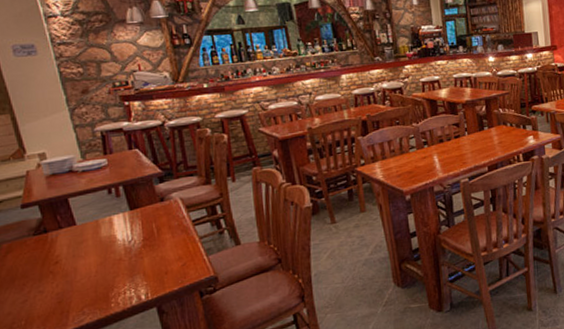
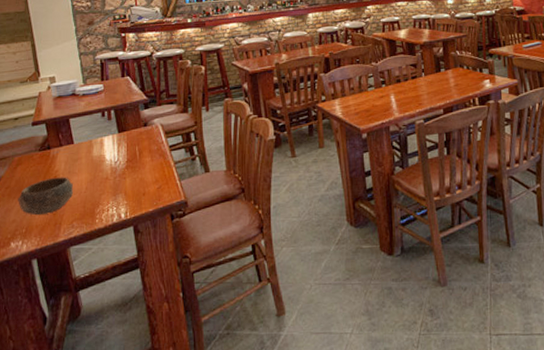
bowl: none [12,261,80,306] -> present [18,177,73,216]

